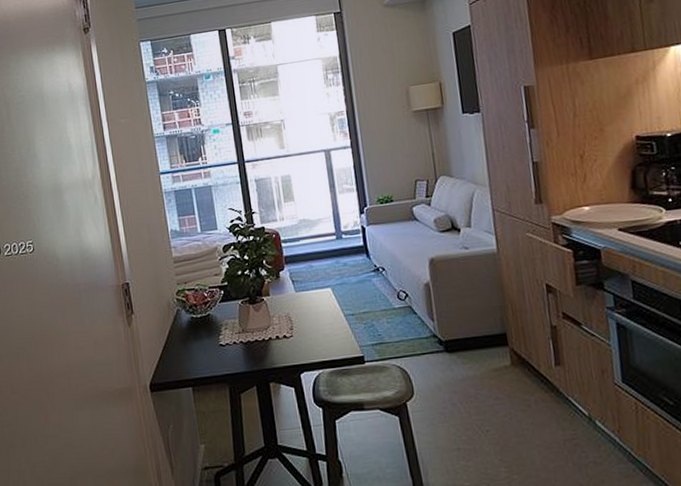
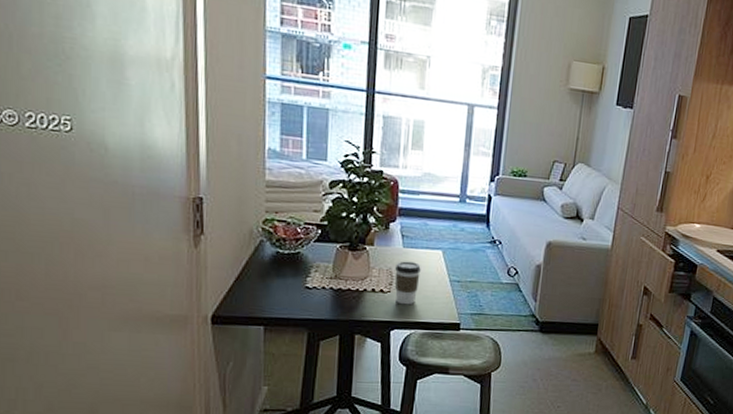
coffee cup: none [292,303,317,347] -> present [394,261,421,305]

